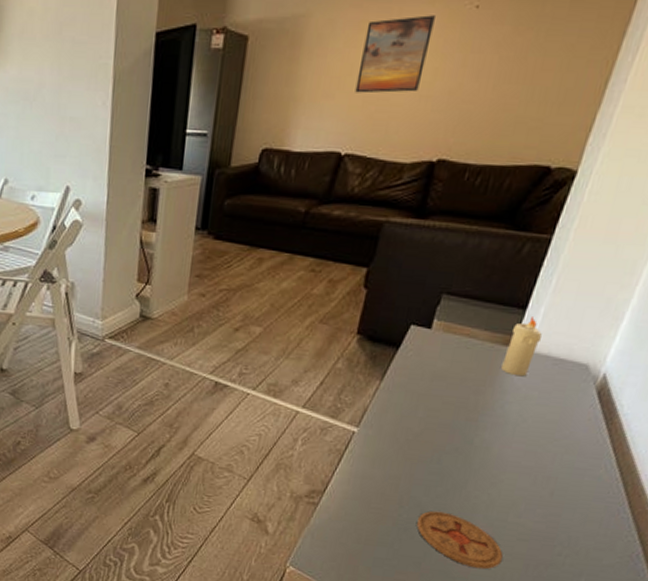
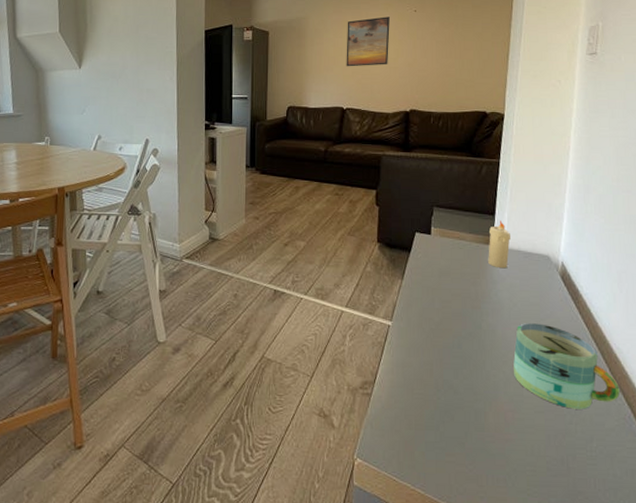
coaster: present [417,511,503,570] -> none [454,391,528,444]
mug: none [501,442,636,542] -> present [513,323,620,409]

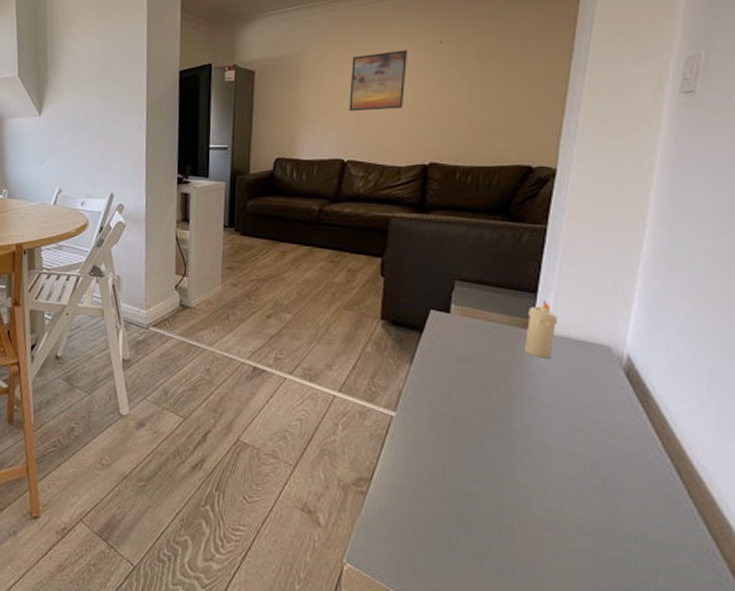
mug: present [513,323,620,409] -> none [553,426,701,537]

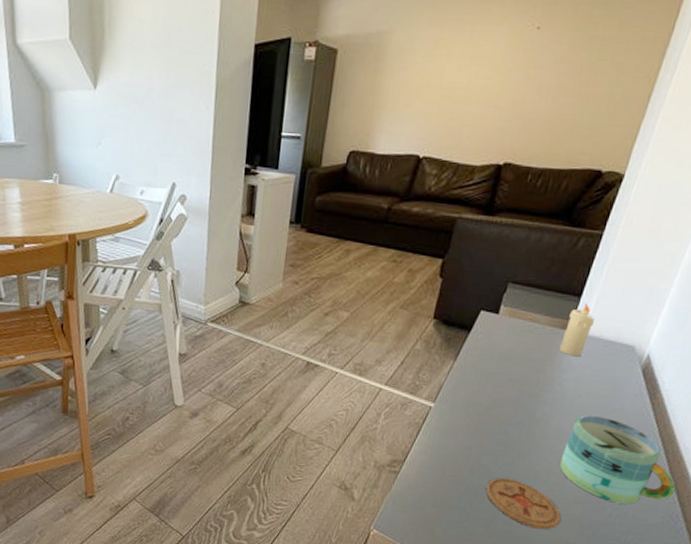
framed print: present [349,50,407,112] -> none [432,34,502,103]
coaster: none [471,500,568,569] -> present [486,477,562,530]
mug: none [553,426,701,537] -> present [560,415,676,504]

